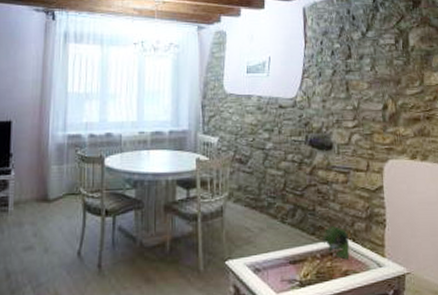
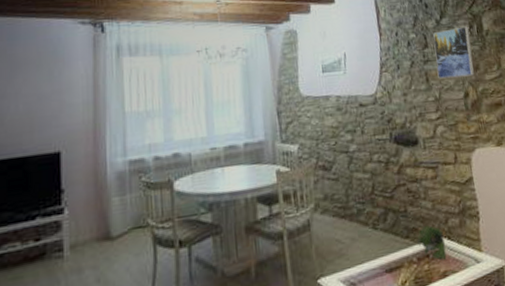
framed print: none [357,41,396,90] -> present [433,26,475,79]

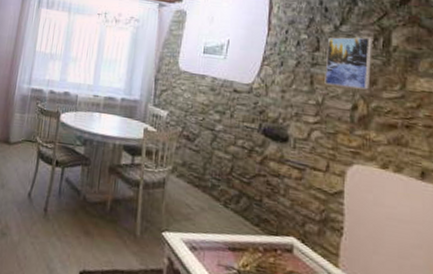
succulent plant: present [417,224,447,260] -> none [267,219,298,261]

